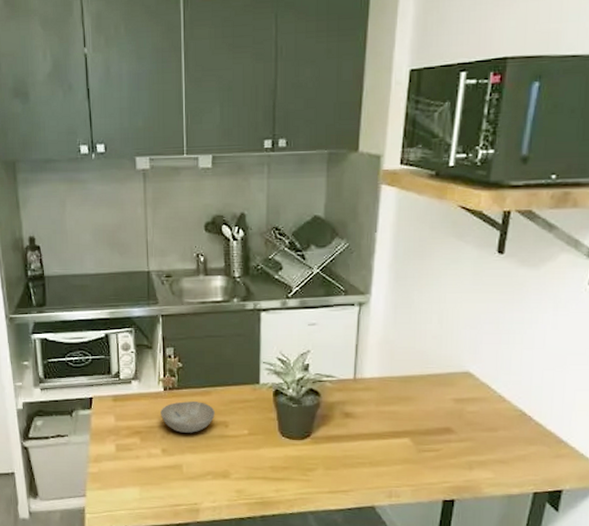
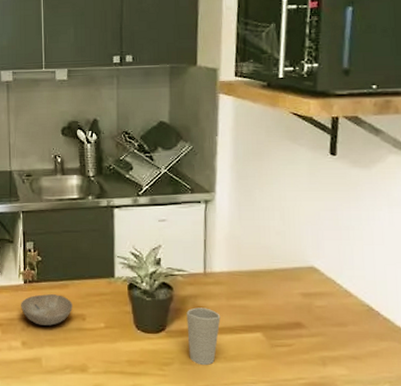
cup: none [333,414,369,471] -> present [186,307,221,366]

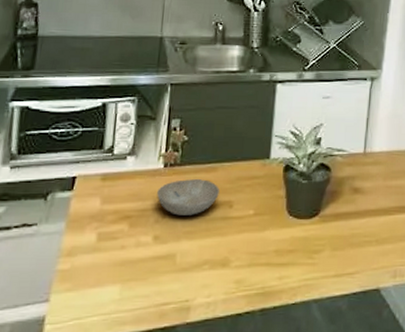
cup: present [186,307,221,366] -> none [341,189,376,251]

